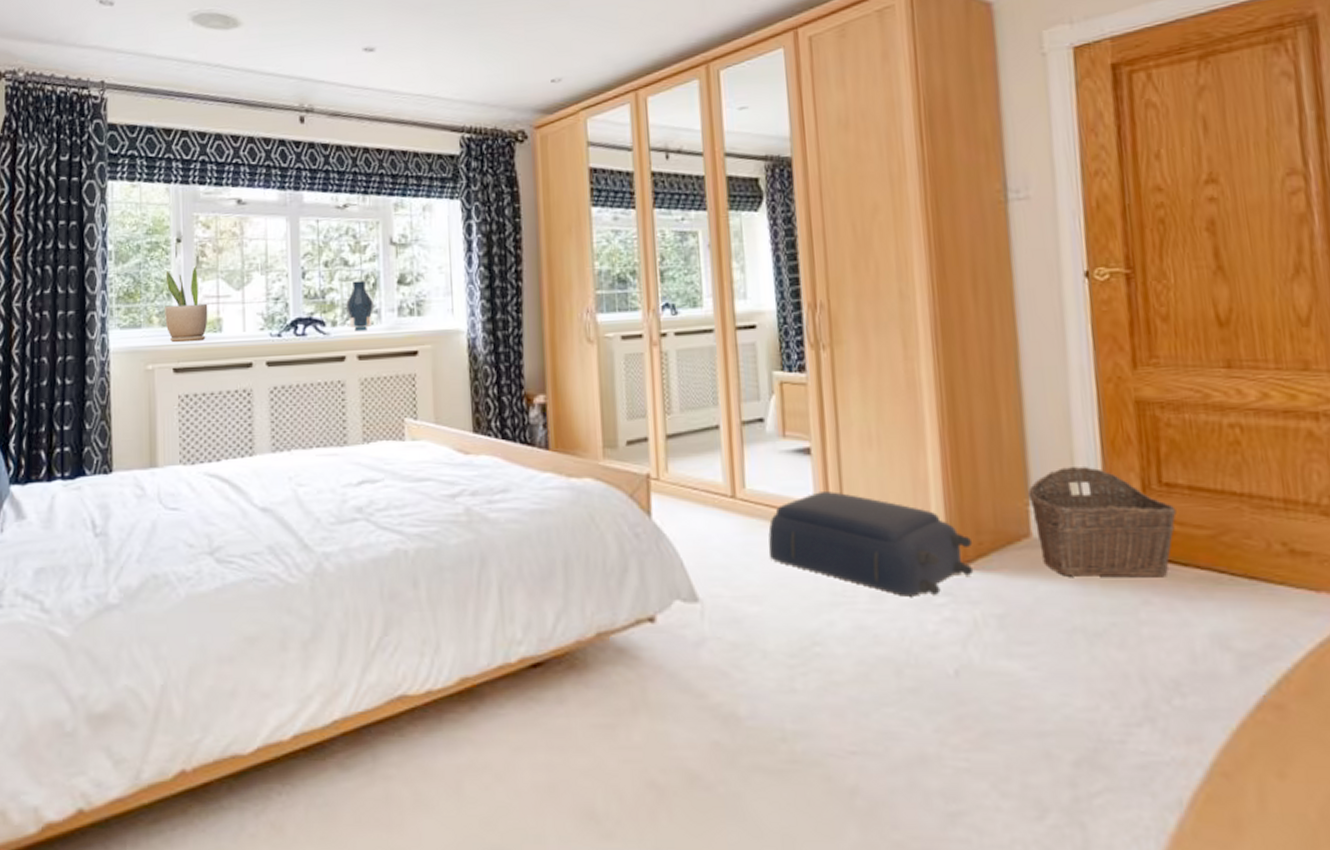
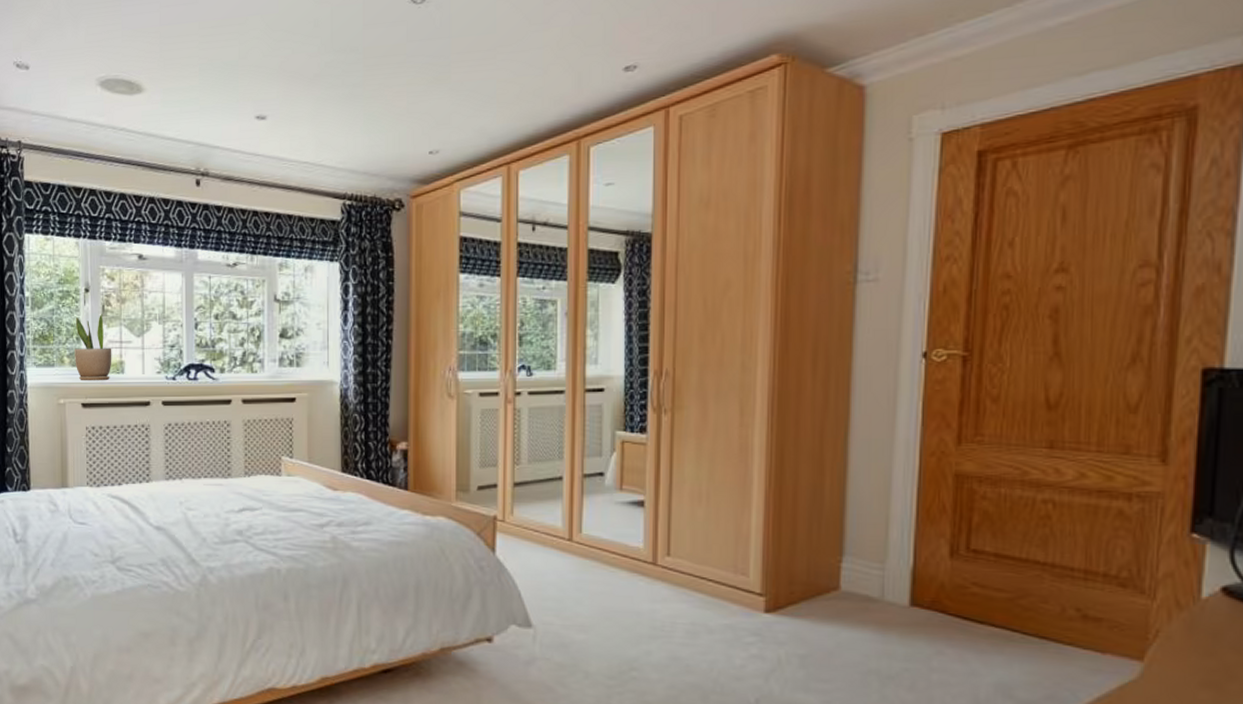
vase: present [346,280,373,332] -> none [234,333,257,378]
suitcase: present [768,491,974,597] -> none [598,540,785,635]
wicker basket: present [1028,467,1177,578] -> none [842,531,980,632]

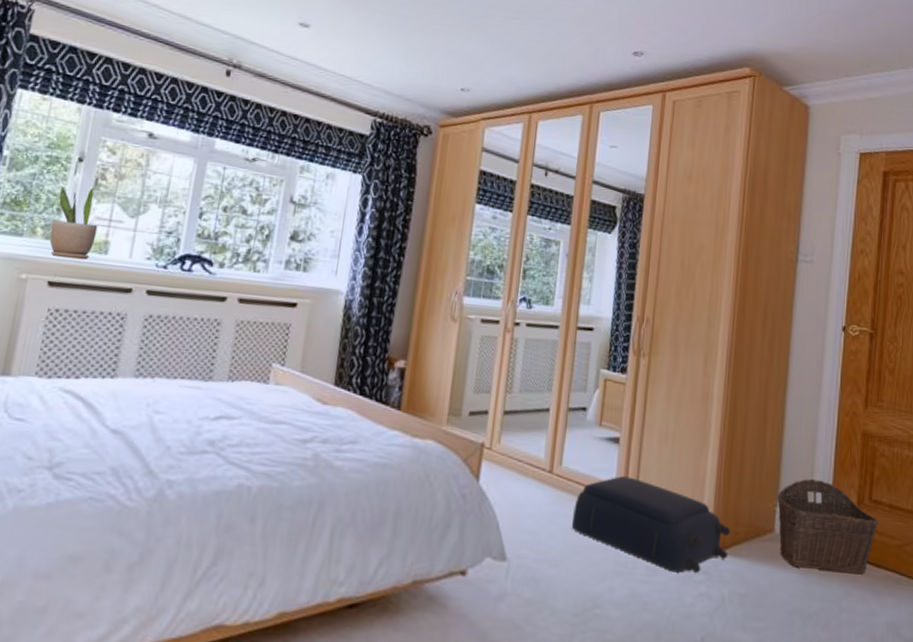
suitcase: none [598,540,785,635] -> present [571,476,731,573]
wicker basket: none [842,531,980,632] -> present [777,479,878,575]

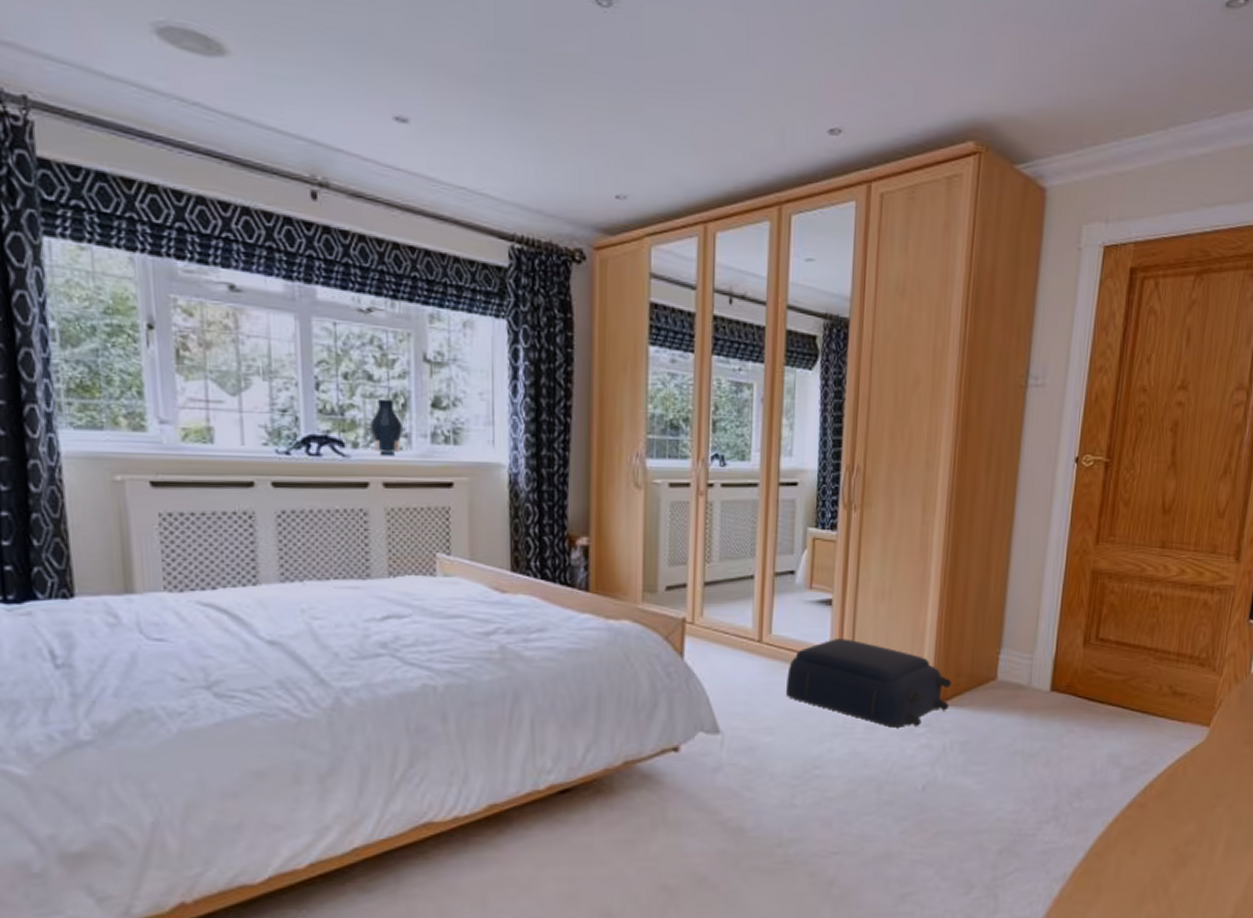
potted plant: present [49,187,98,260] -> none [135,361,195,453]
vase: none [236,229,264,277] -> present [370,399,402,456]
wicker basket: present [777,479,878,575] -> none [1000,624,1104,712]

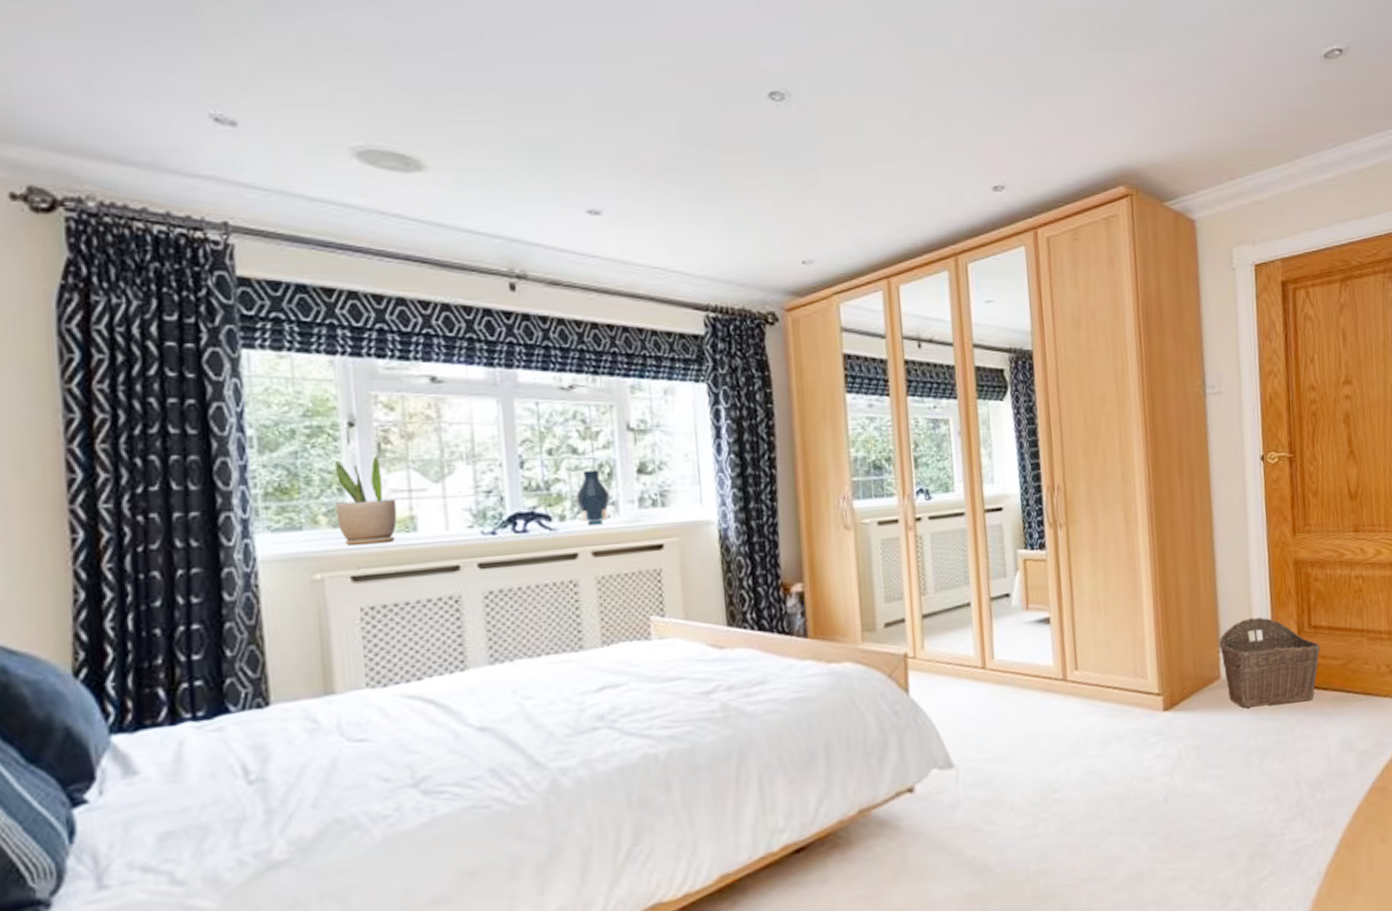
potted plant: none [135,361,195,453] -> present [335,455,398,547]
suitcase: present [785,639,952,728] -> none [1014,655,1179,740]
wicker basket: none [1000,624,1104,712] -> present [1219,617,1320,708]

